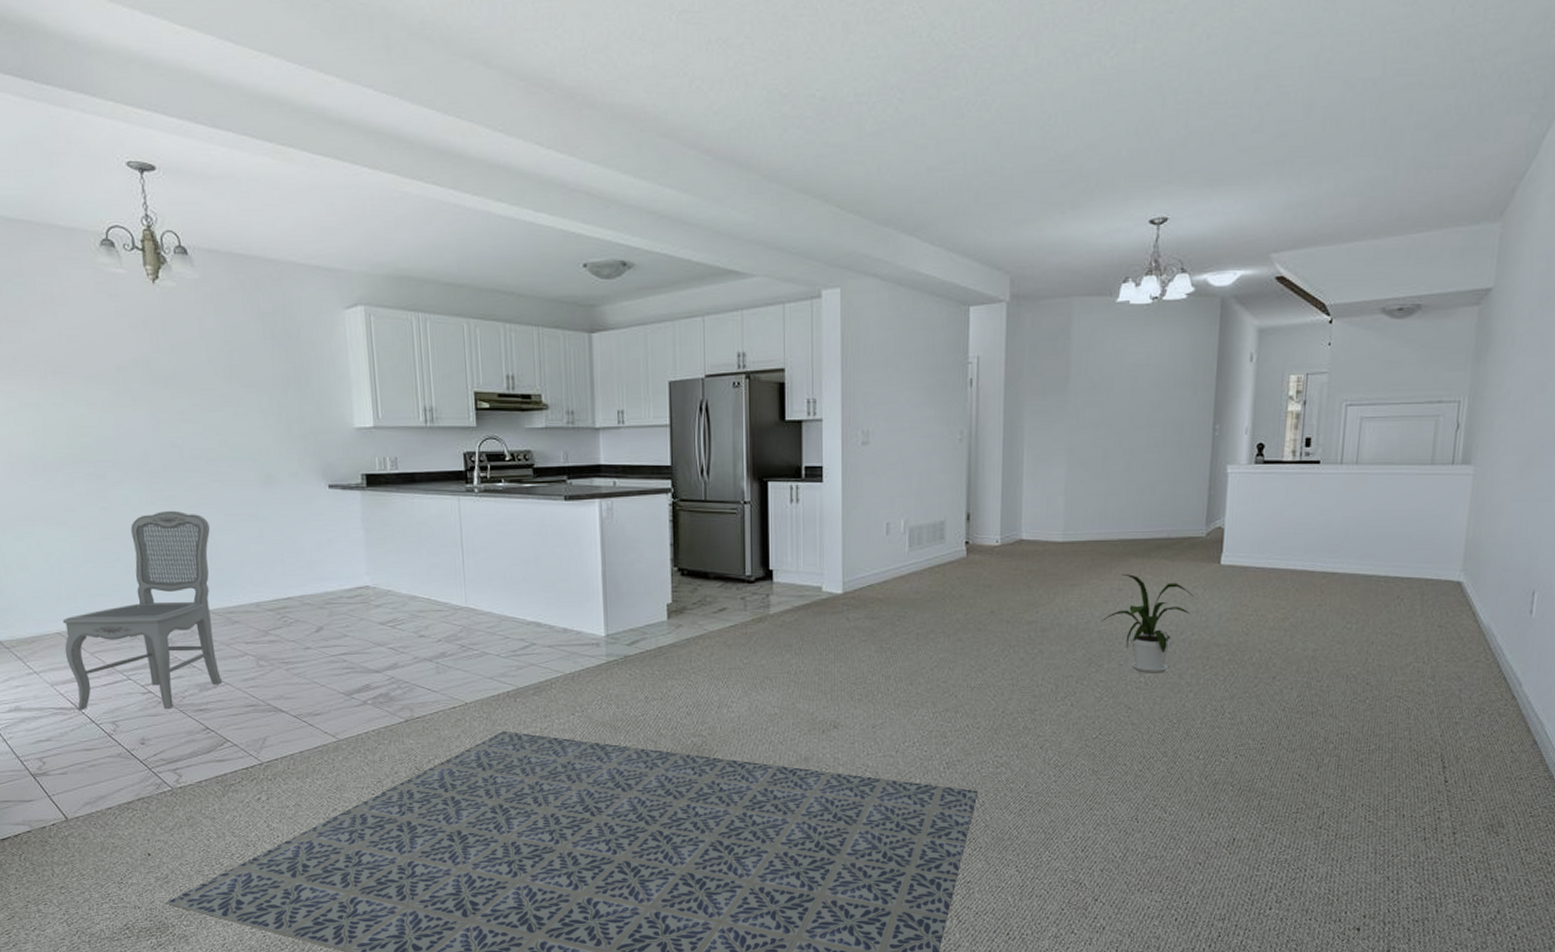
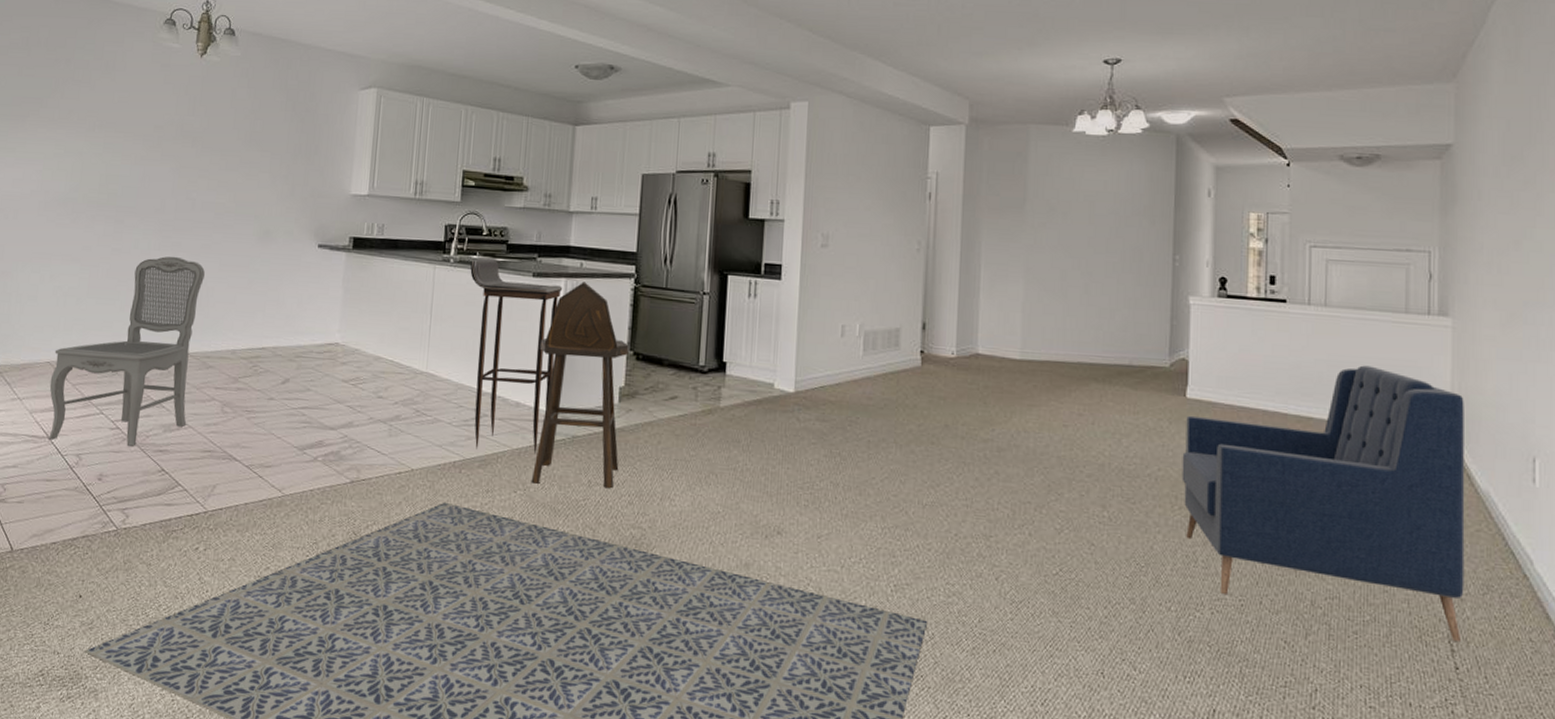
bar stool: none [497,485,598,678] -> present [470,258,563,455]
bar stool: none [580,501,674,704] -> present [531,282,629,489]
house plant: present [1101,573,1195,673] -> none [1060,397,1160,509]
armchair: none [1213,518,1477,759] -> present [1181,365,1465,641]

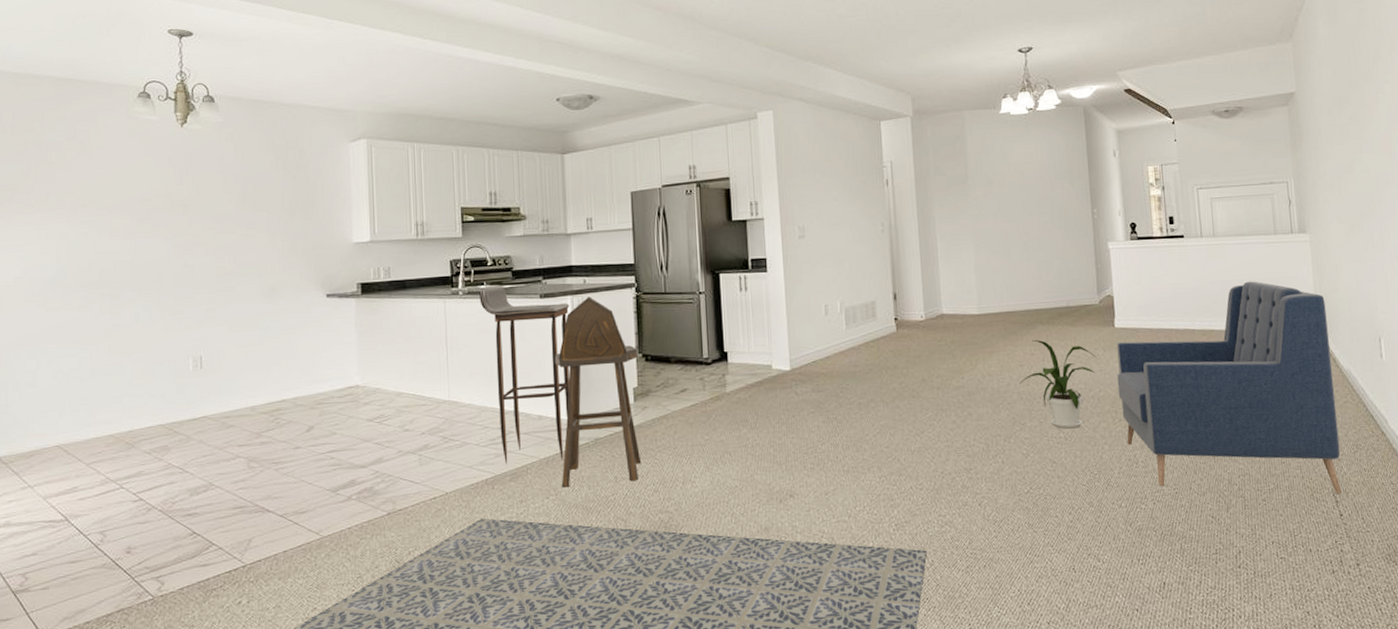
dining chair: present [48,256,205,446] -> none [61,324,213,522]
house plant: none [1060,397,1160,509] -> present [1019,339,1097,429]

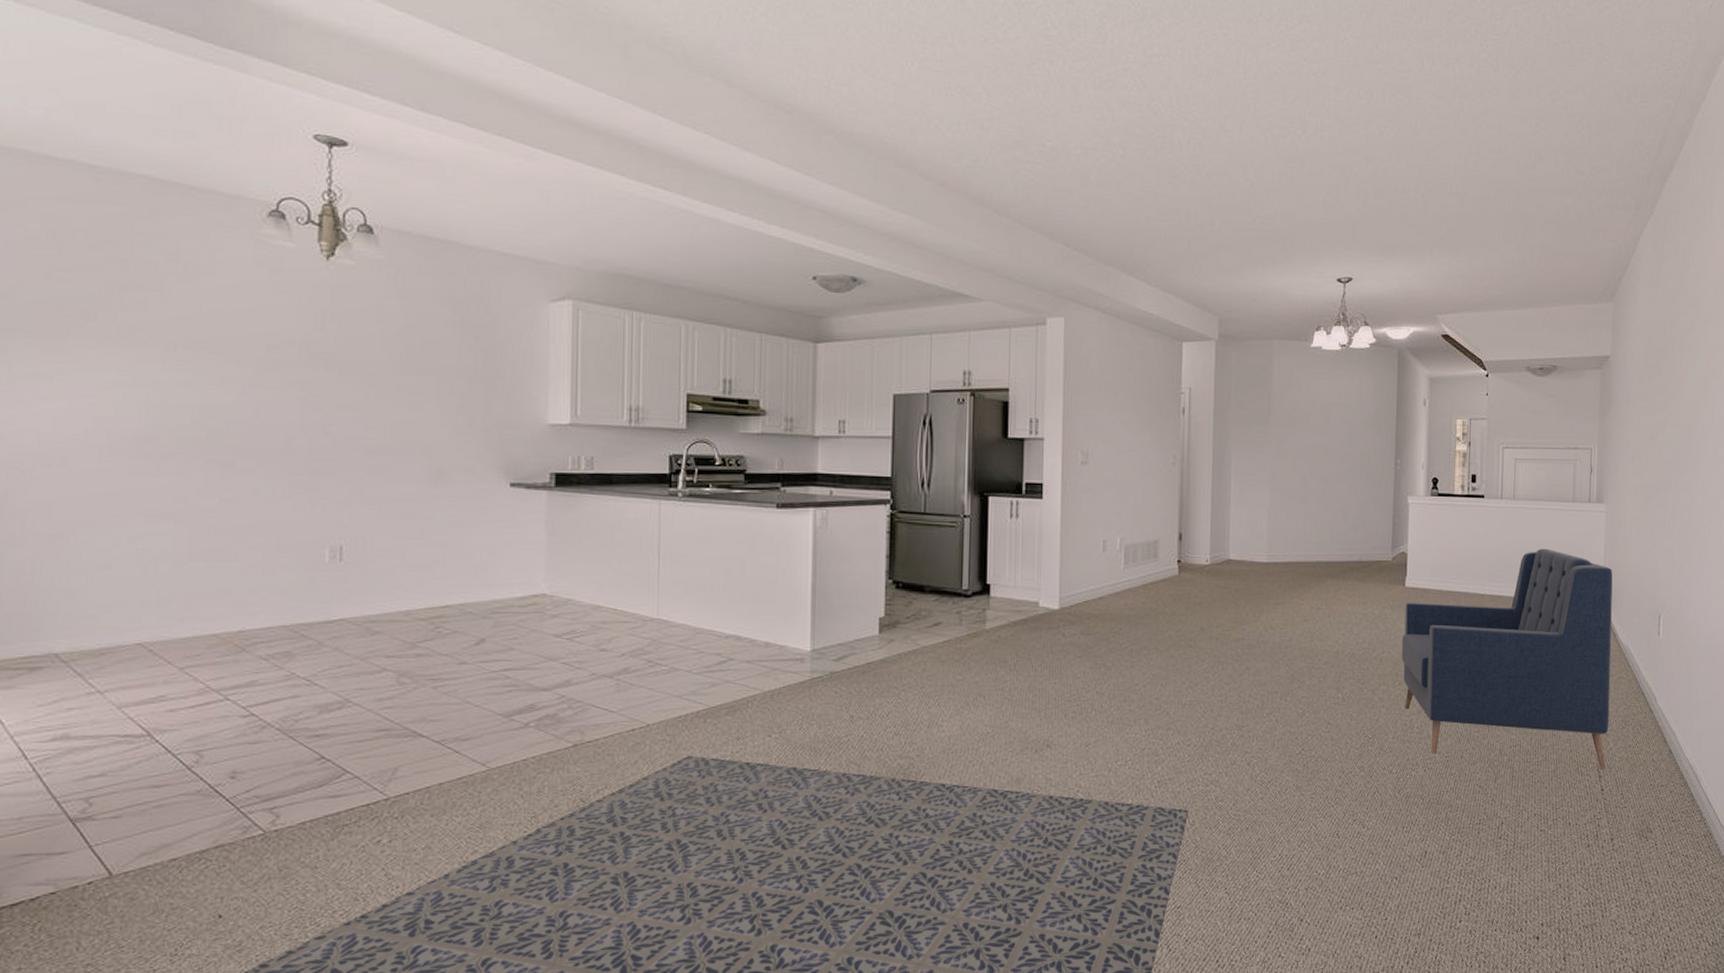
bar stool: present [479,286,570,465] -> none [703,490,812,696]
bar stool: present [554,296,642,487] -> none [787,510,887,725]
house plant: present [1019,339,1097,429] -> none [1302,593,1384,690]

